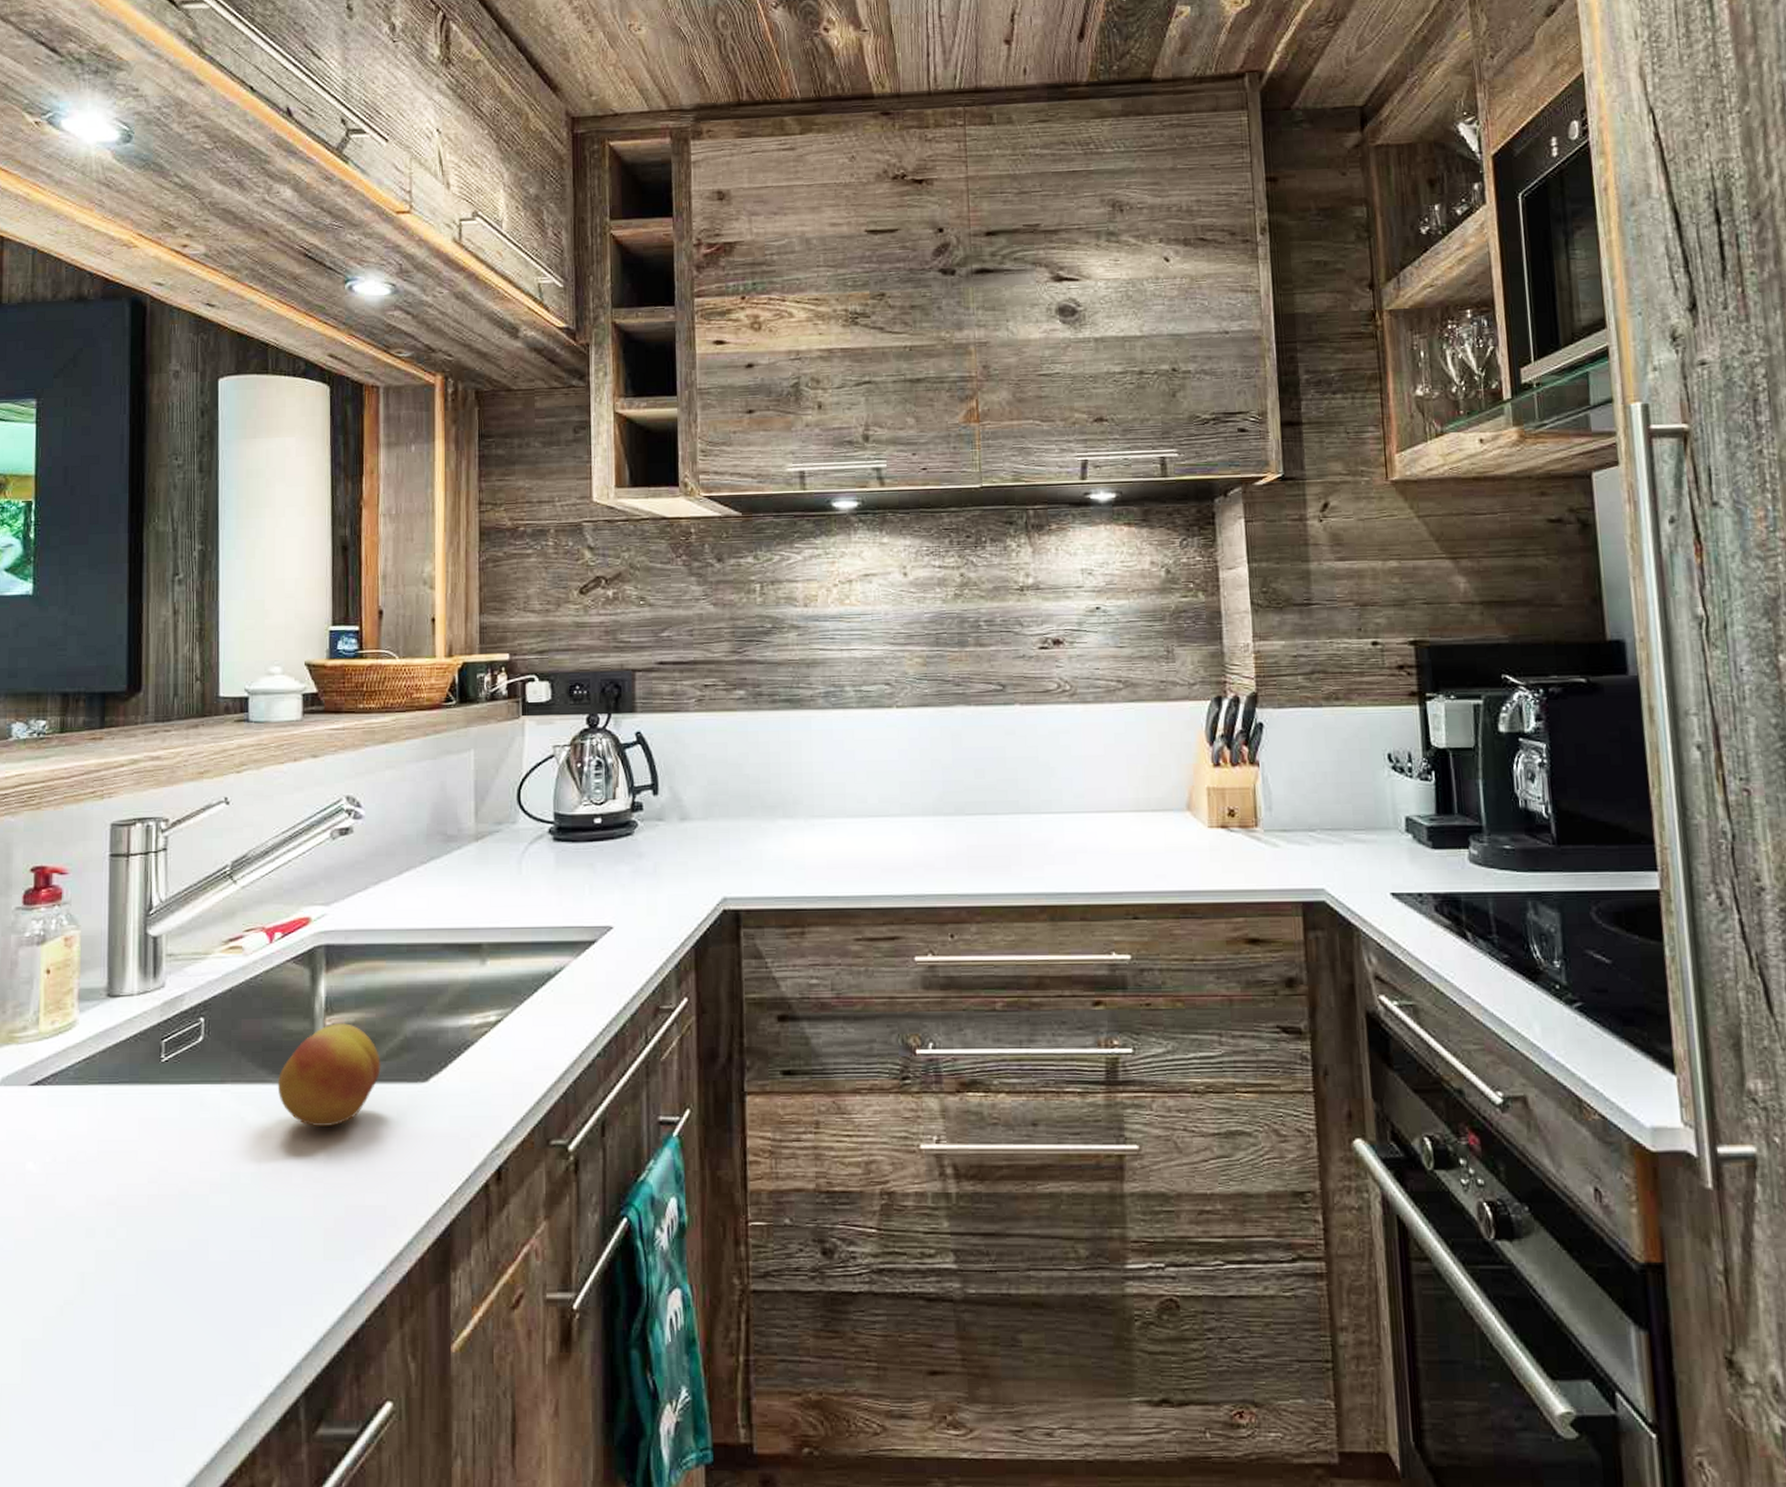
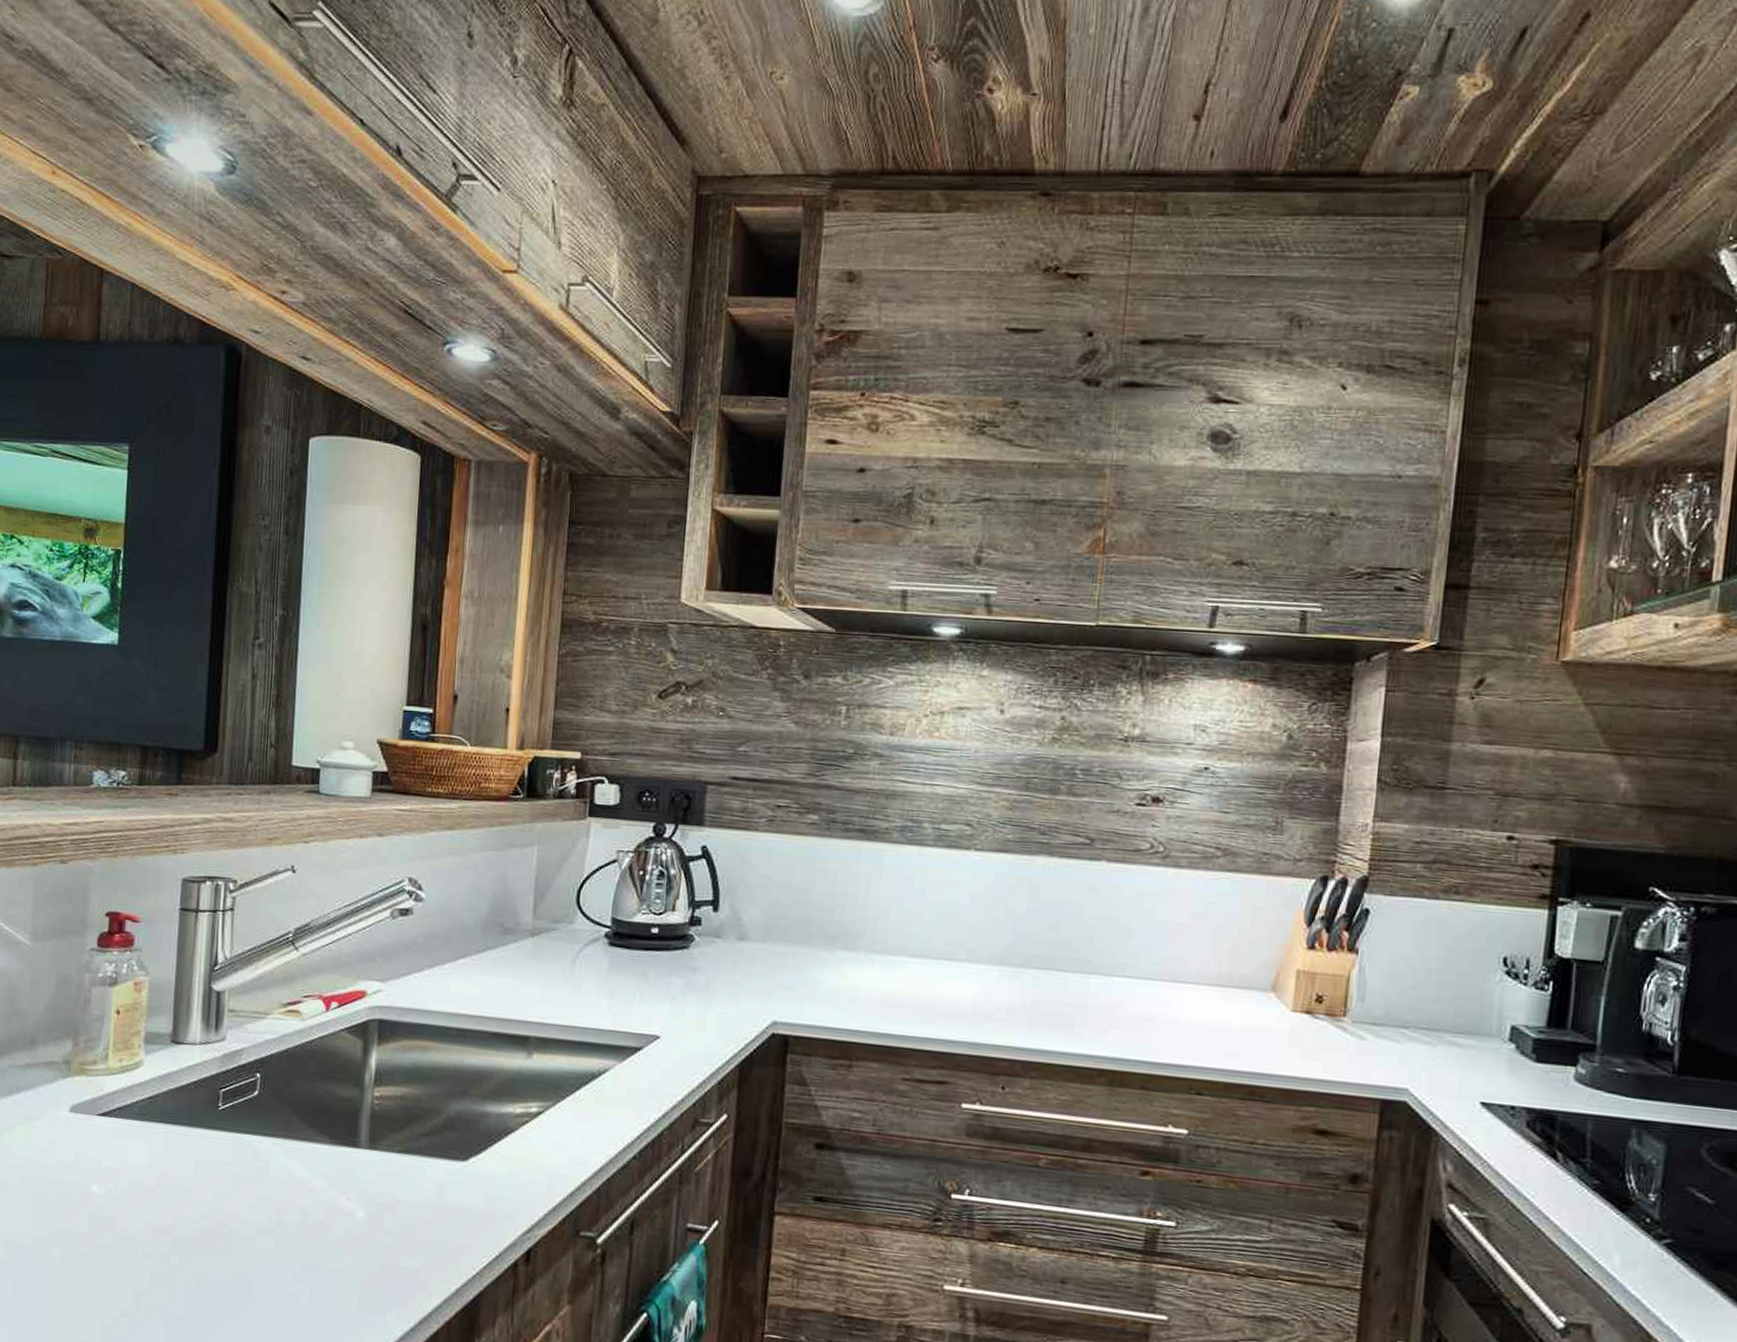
fruit: present [277,1023,381,1126] -> none [325,1094,424,1191]

